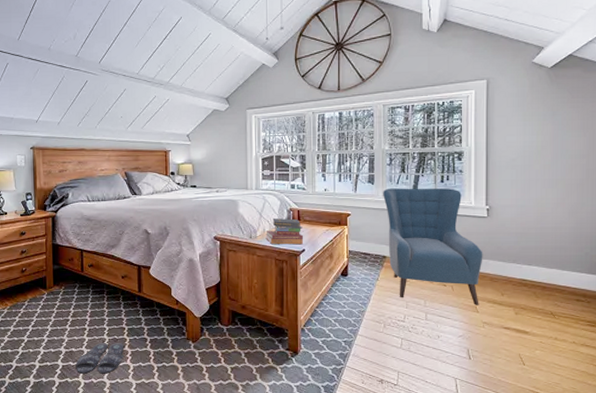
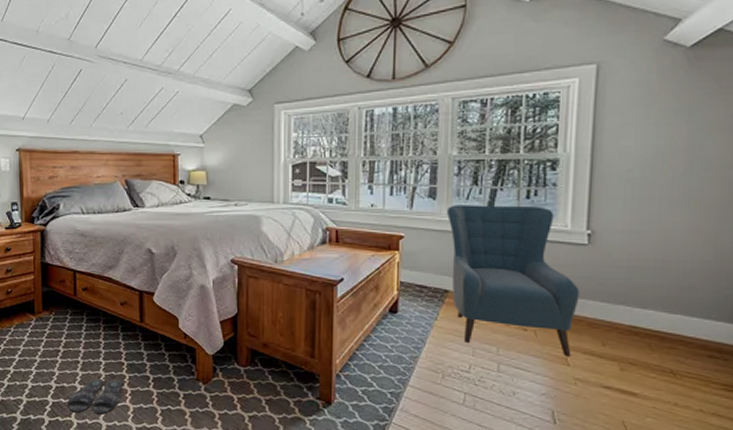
books: present [265,218,304,245] -> none [294,240,343,273]

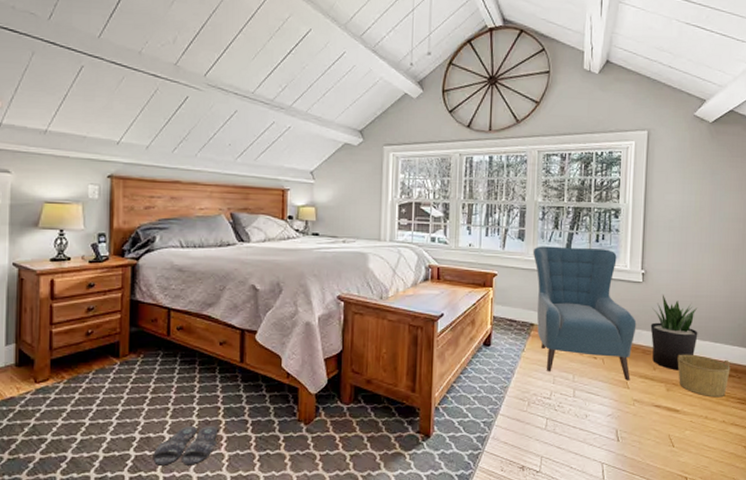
planter: none [598,259,666,348] -> present [650,295,698,371]
basket: none [635,328,712,382] -> present [677,354,731,398]

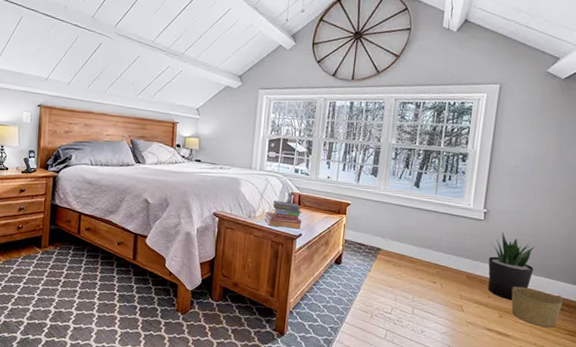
slippers: present [153,426,219,466] -> none [63,306,114,337]
books: none [399,277,443,308] -> present [264,201,302,229]
armchair: present [532,246,637,381] -> none [383,182,476,305]

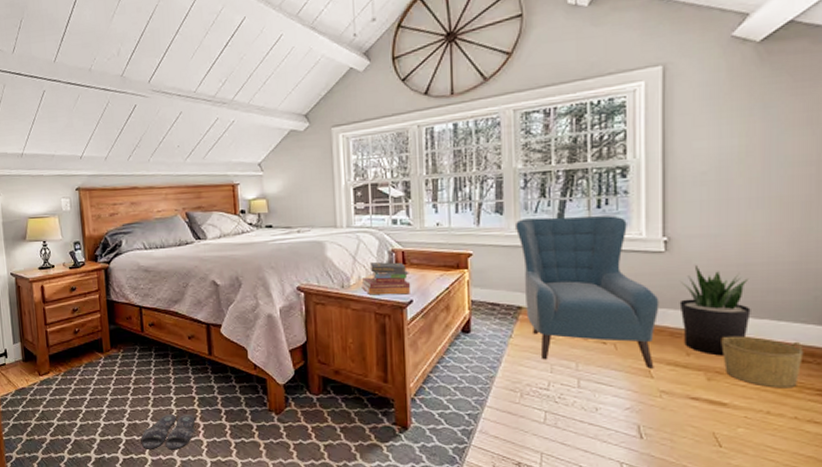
slippers: none [63,306,114,337] -> present [140,414,196,450]
armchair: none [383,182,476,305] -> present [514,215,659,369]

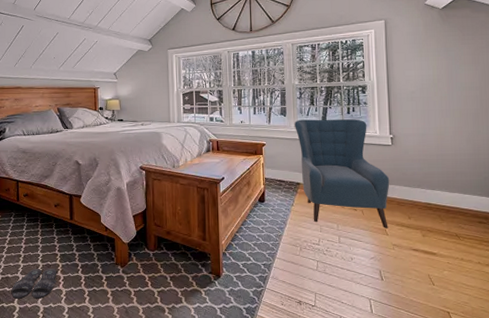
books: present [361,262,411,295] -> none [187,149,223,174]
planter: present [679,266,751,356] -> none [402,155,447,219]
basket: present [721,335,804,389] -> none [430,204,481,242]

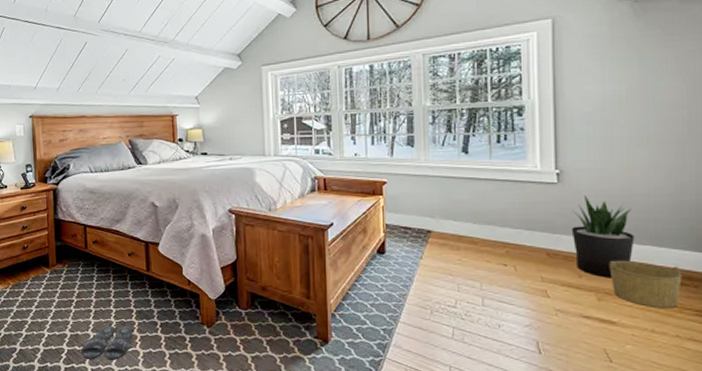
armchair: present [294,119,390,228] -> none [424,150,554,289]
planter: none [402,155,447,219] -> present [571,196,635,278]
basket: none [430,204,481,242] -> present [609,260,682,309]

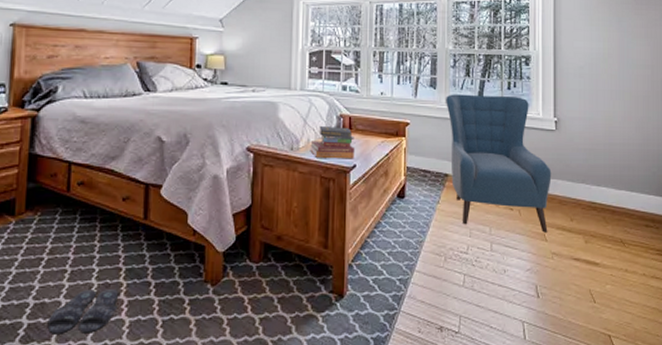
books: none [287,188,332,218] -> present [310,126,355,159]
armchair: none [424,150,554,289] -> present [445,94,552,233]
planter: present [571,196,635,278] -> none [565,143,613,221]
basket: present [609,260,682,309] -> none [594,204,648,249]

